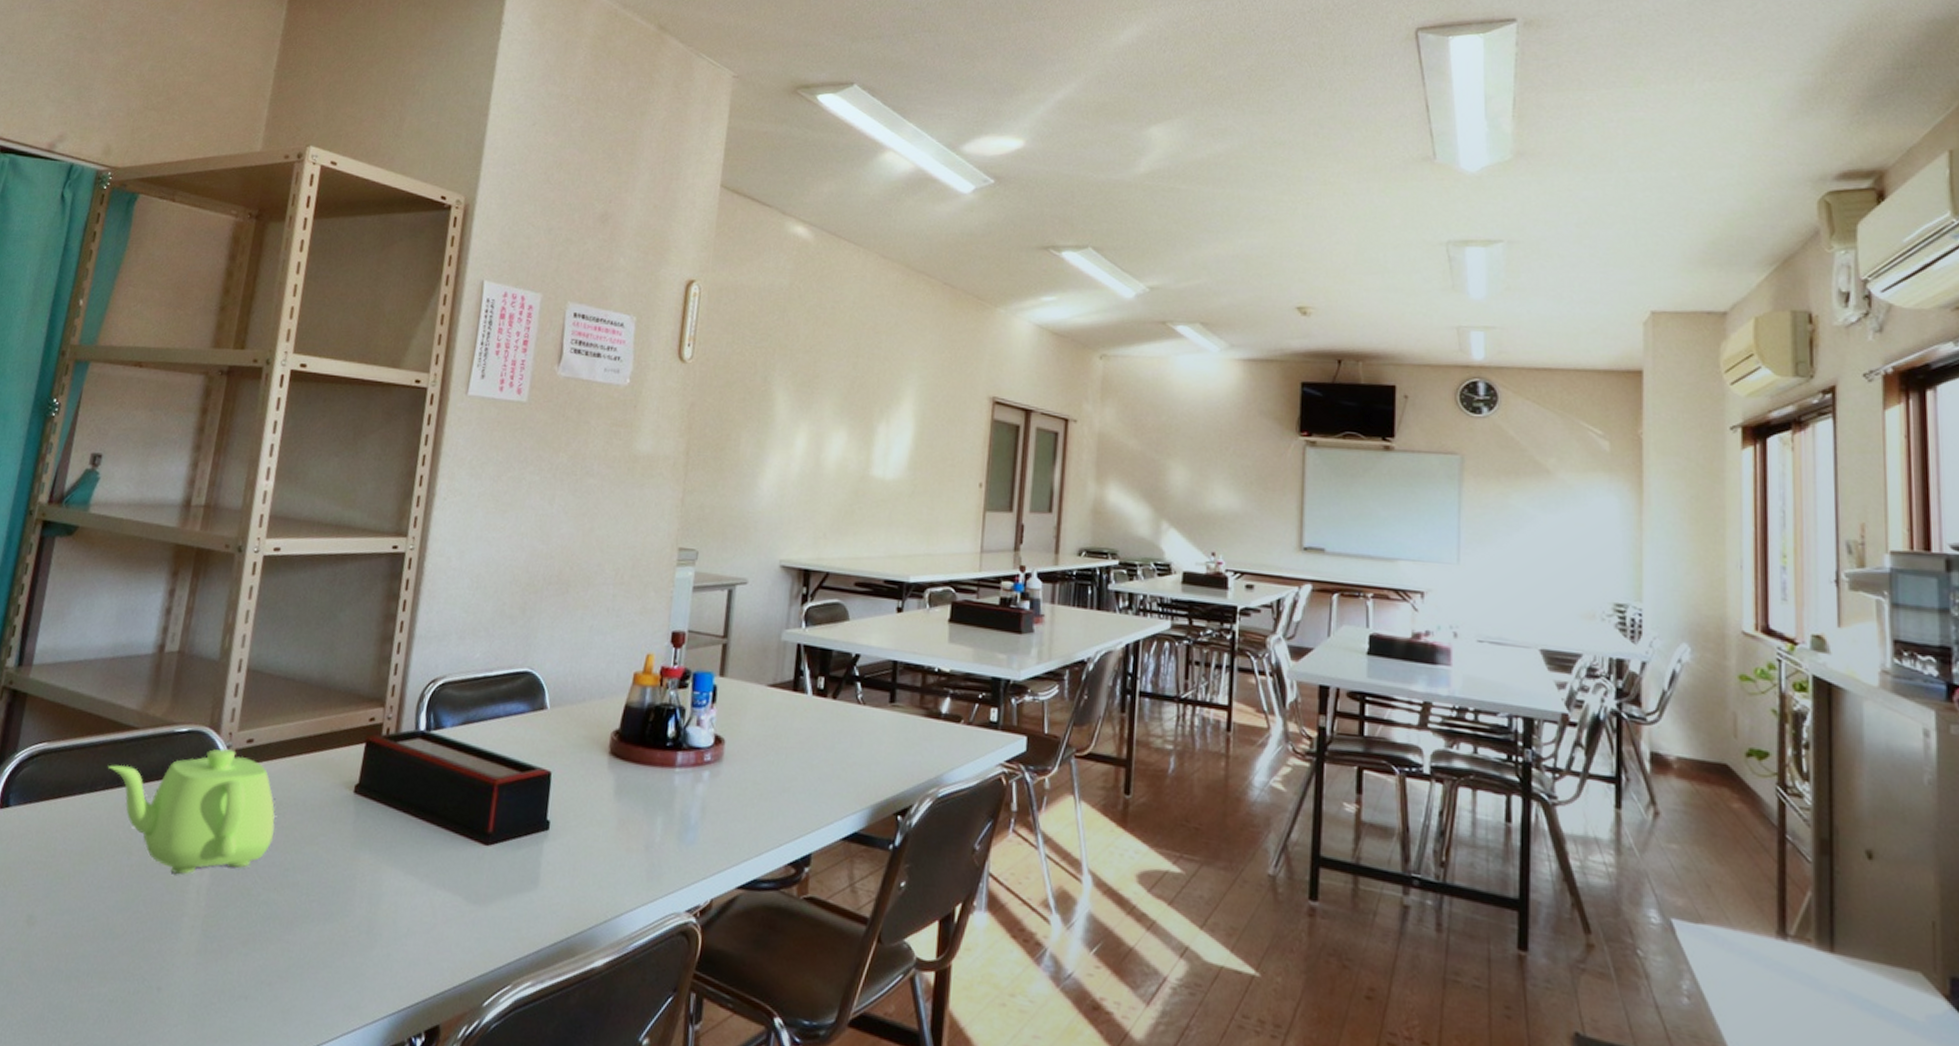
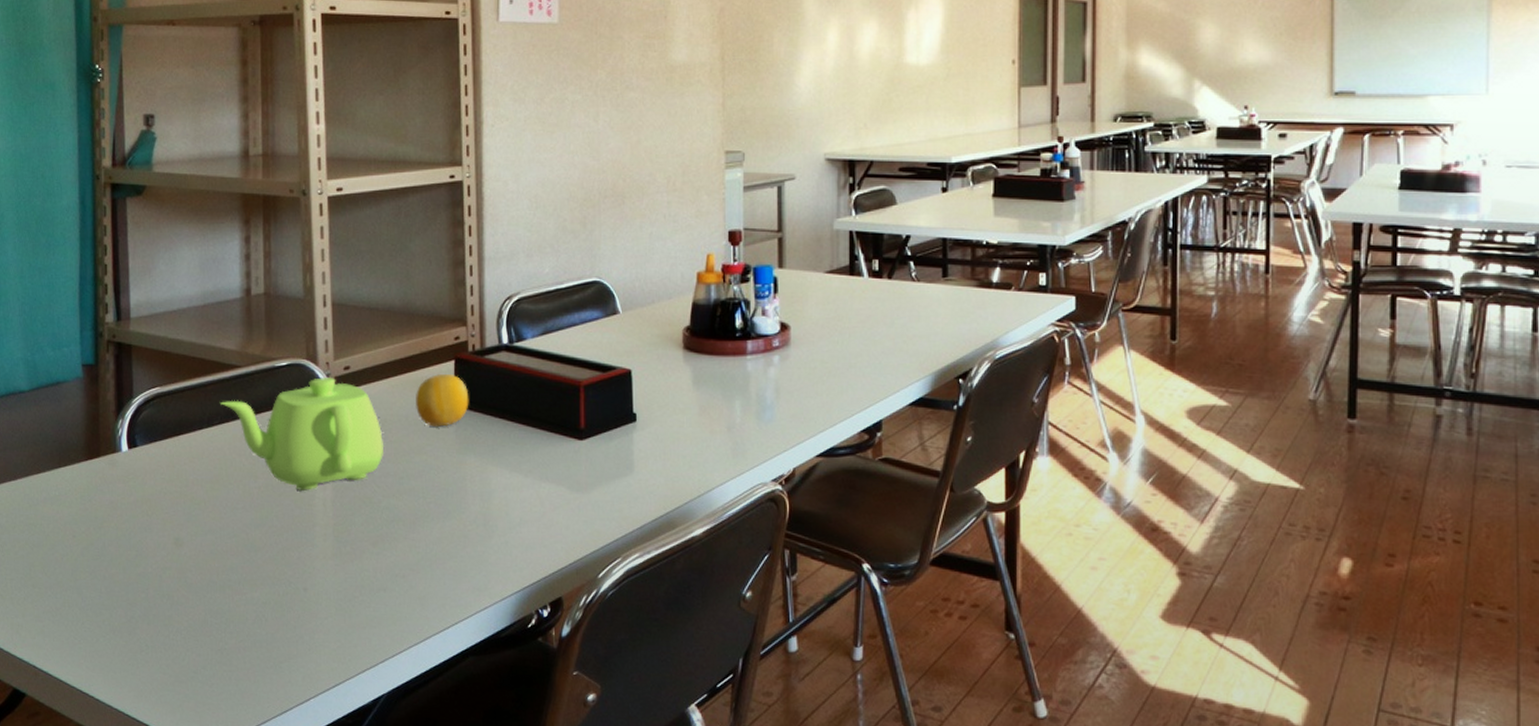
fruit: none [315,757,375,817] -> present [415,374,469,427]

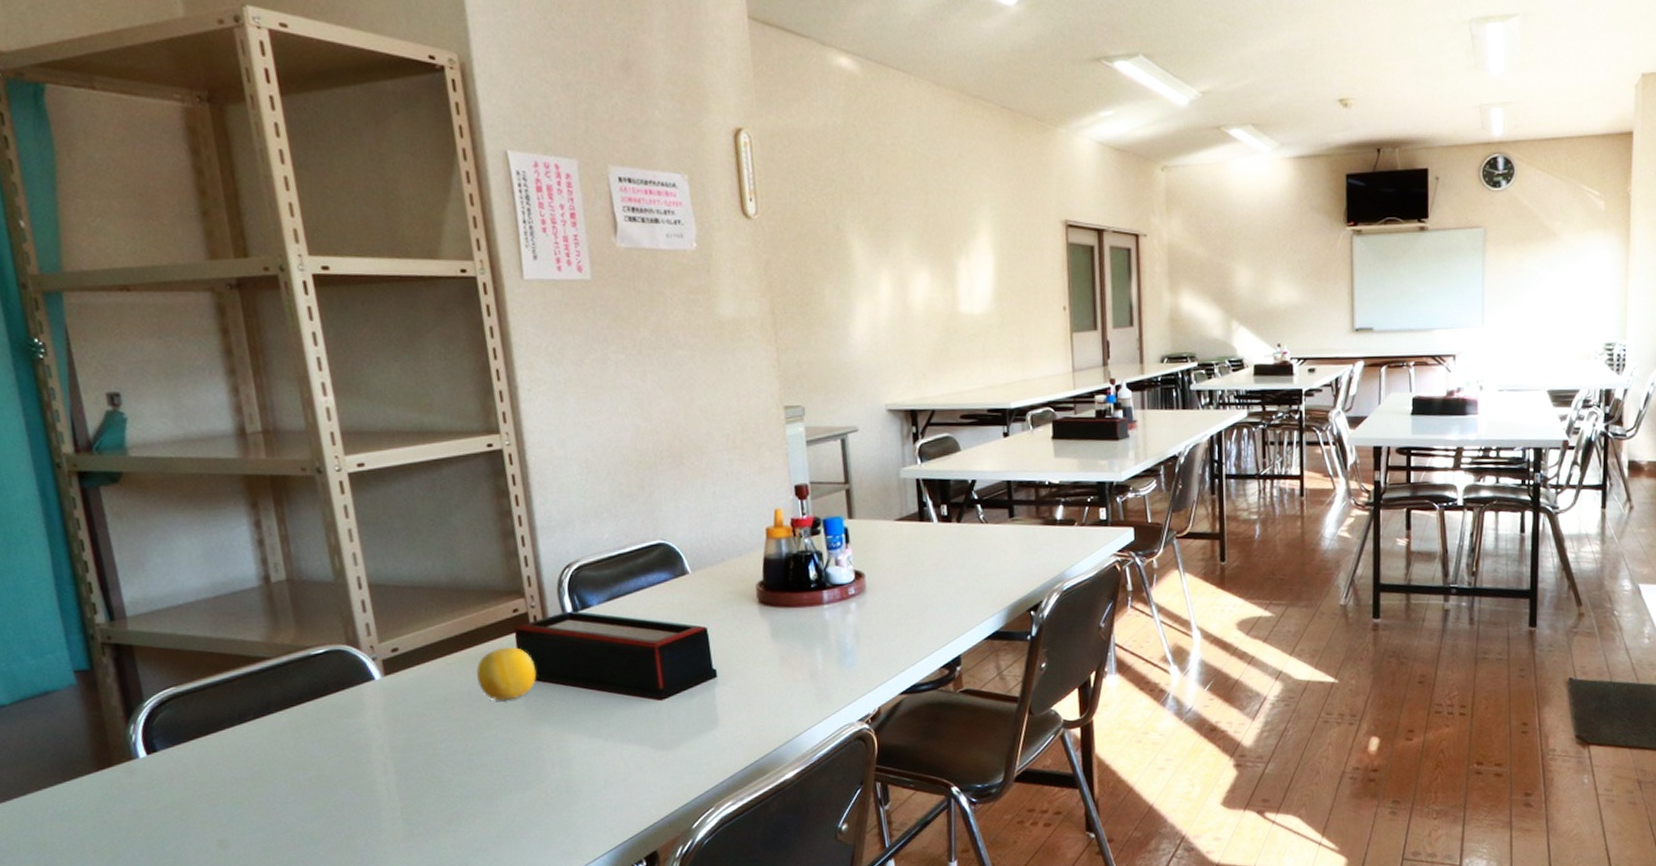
teapot: present [219,377,385,492] -> none [250,661,449,779]

